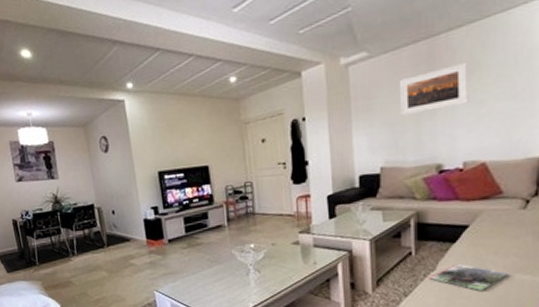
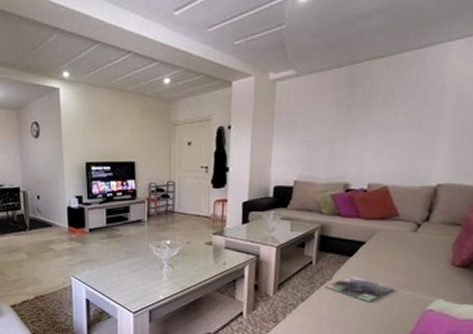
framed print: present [399,61,469,116] -> none [319,91,384,135]

